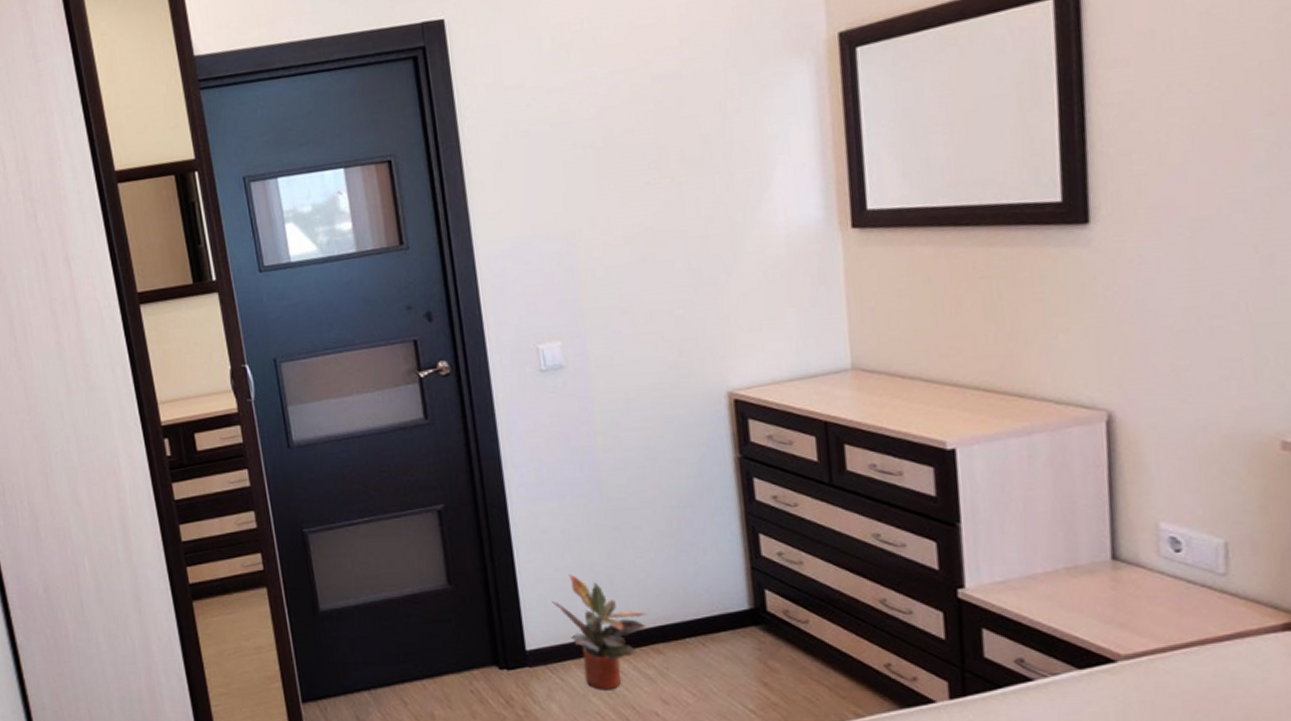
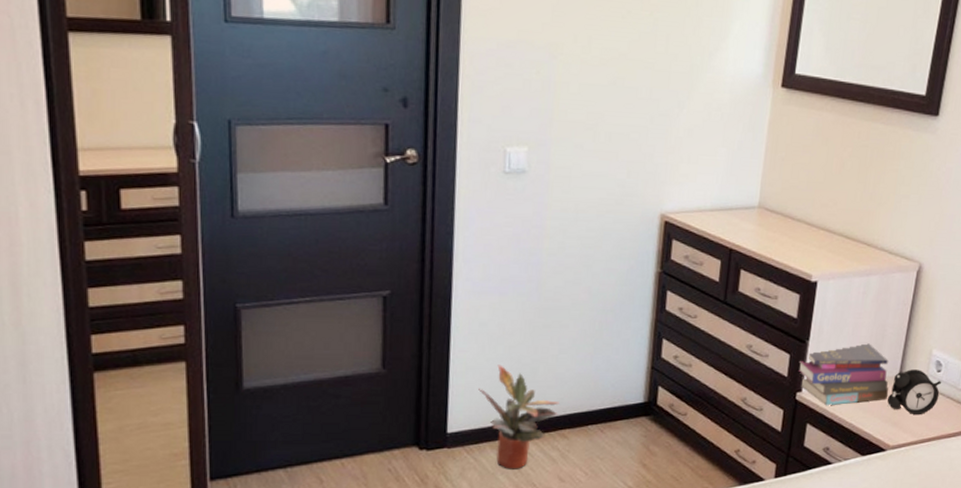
books: none [953,521,1102,605] -> present [799,343,889,406]
alarm clock: none [1100,550,1187,613] -> present [887,369,941,415]

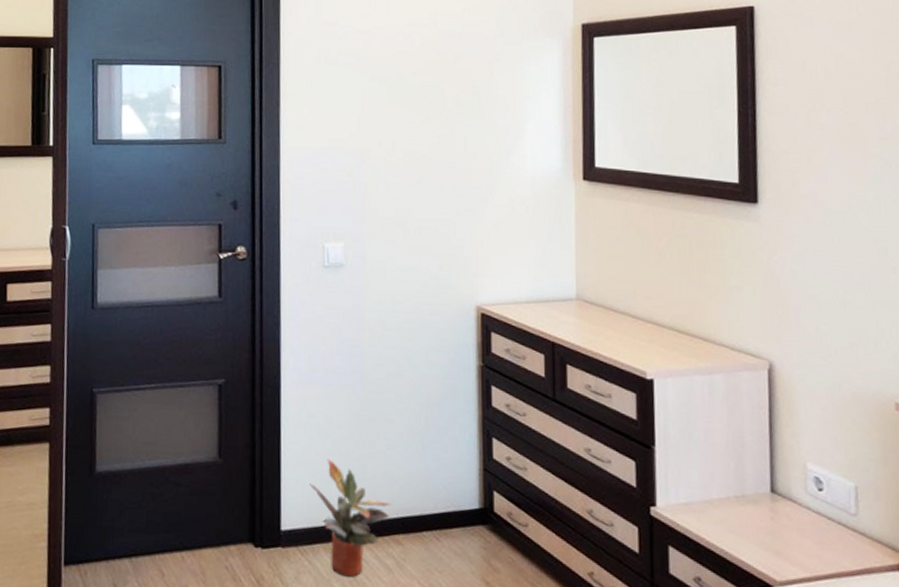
books: present [799,343,889,406] -> none [648,452,763,526]
alarm clock: present [887,369,941,415] -> none [761,486,828,544]

